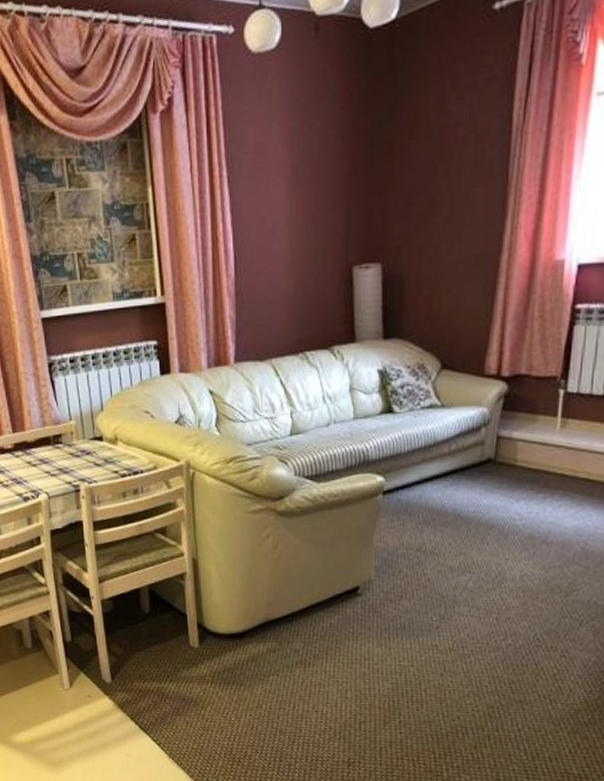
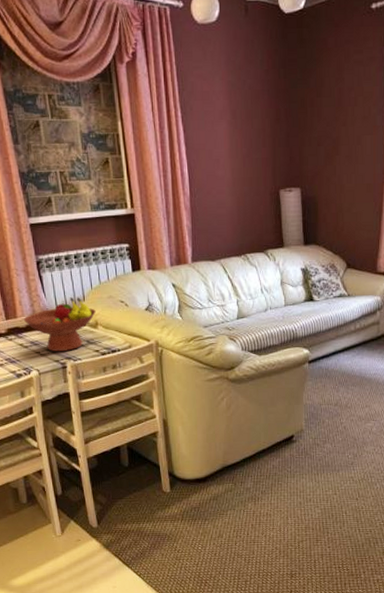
fruit bowl: none [32,406,116,473] -> present [23,297,96,352]

